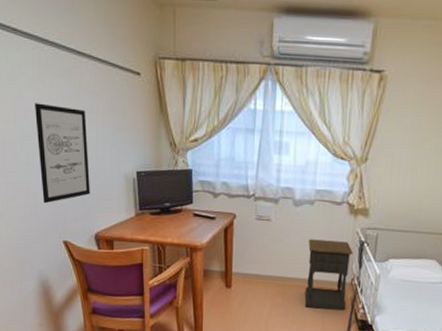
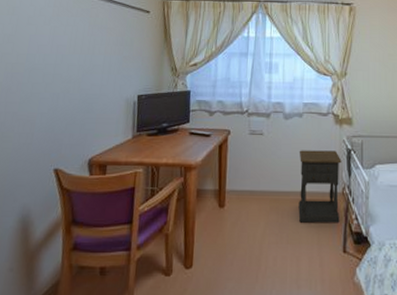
wall art: present [35,103,90,204] -> none [40,39,96,131]

